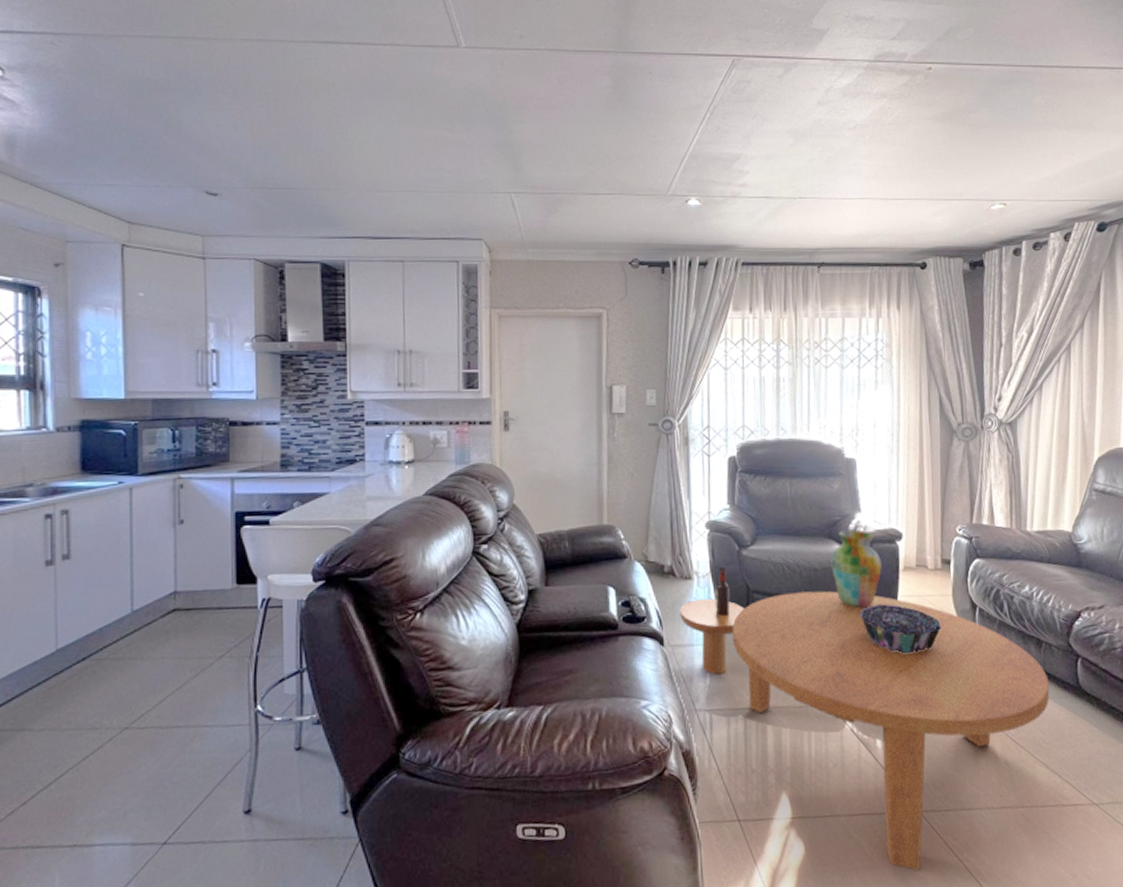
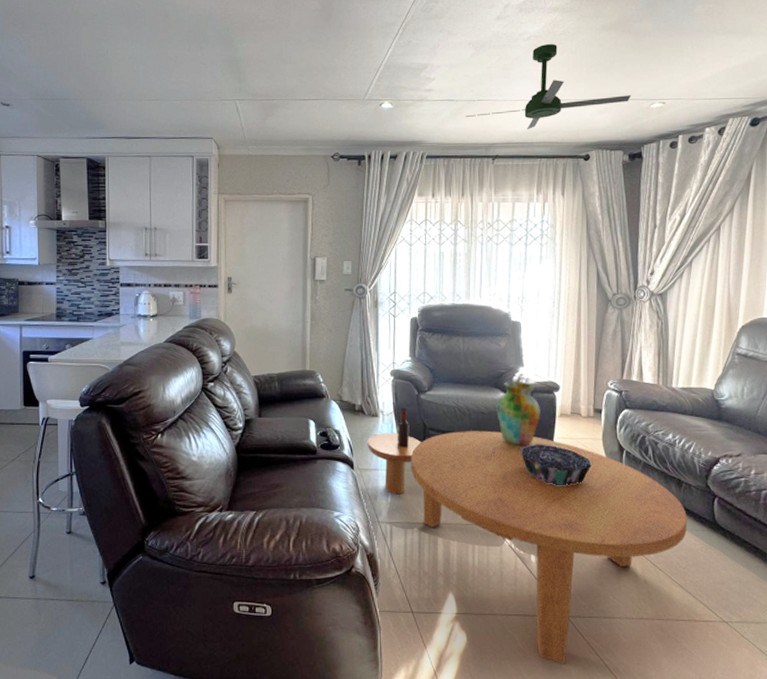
ceiling fan: none [785,134,970,234] -> present [465,43,632,130]

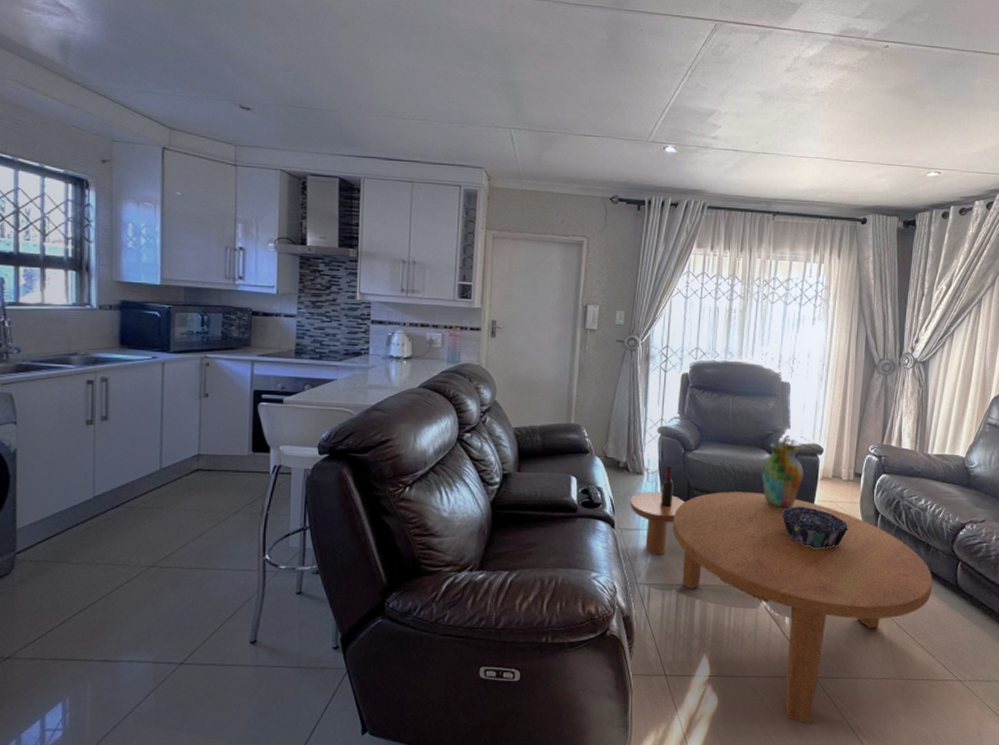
ceiling fan: present [465,43,632,130] -> none [749,101,910,189]

